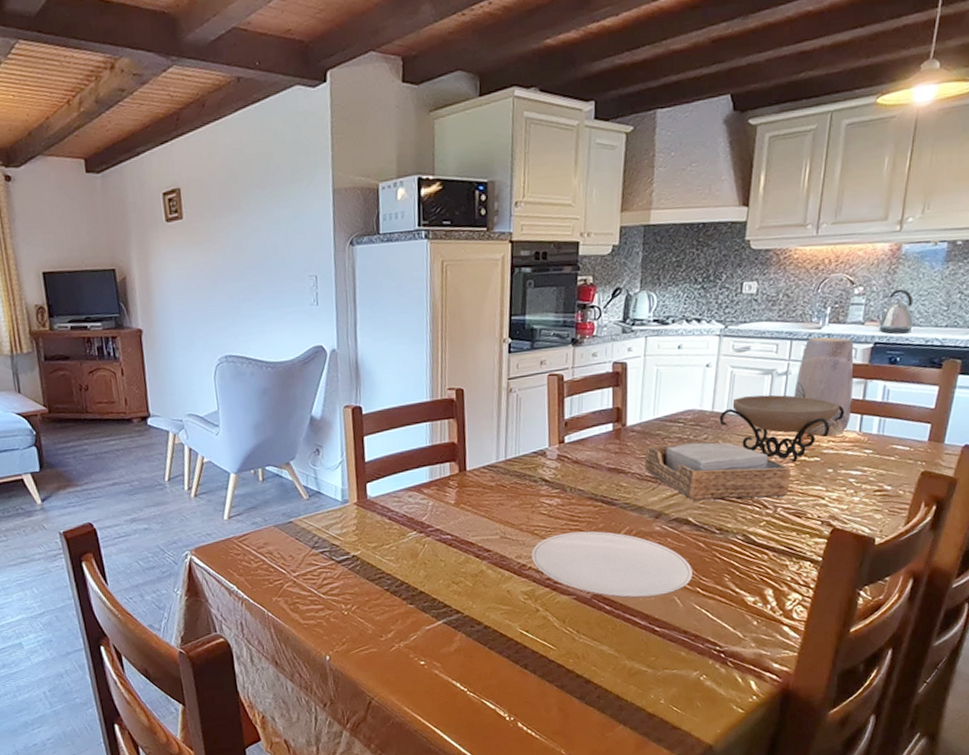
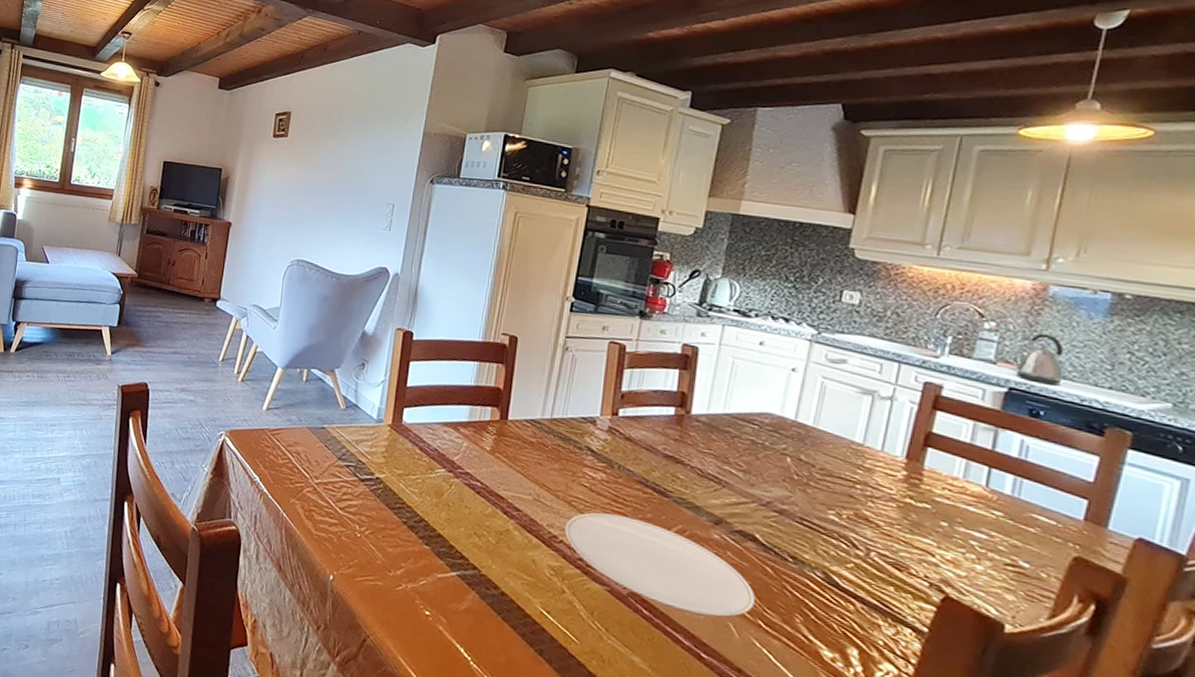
napkin holder: present [644,442,791,500] -> none [707,441,892,540]
decorative bowl: present [719,394,845,463] -> none [802,412,967,504]
vase: present [793,337,854,436] -> none [898,366,982,485]

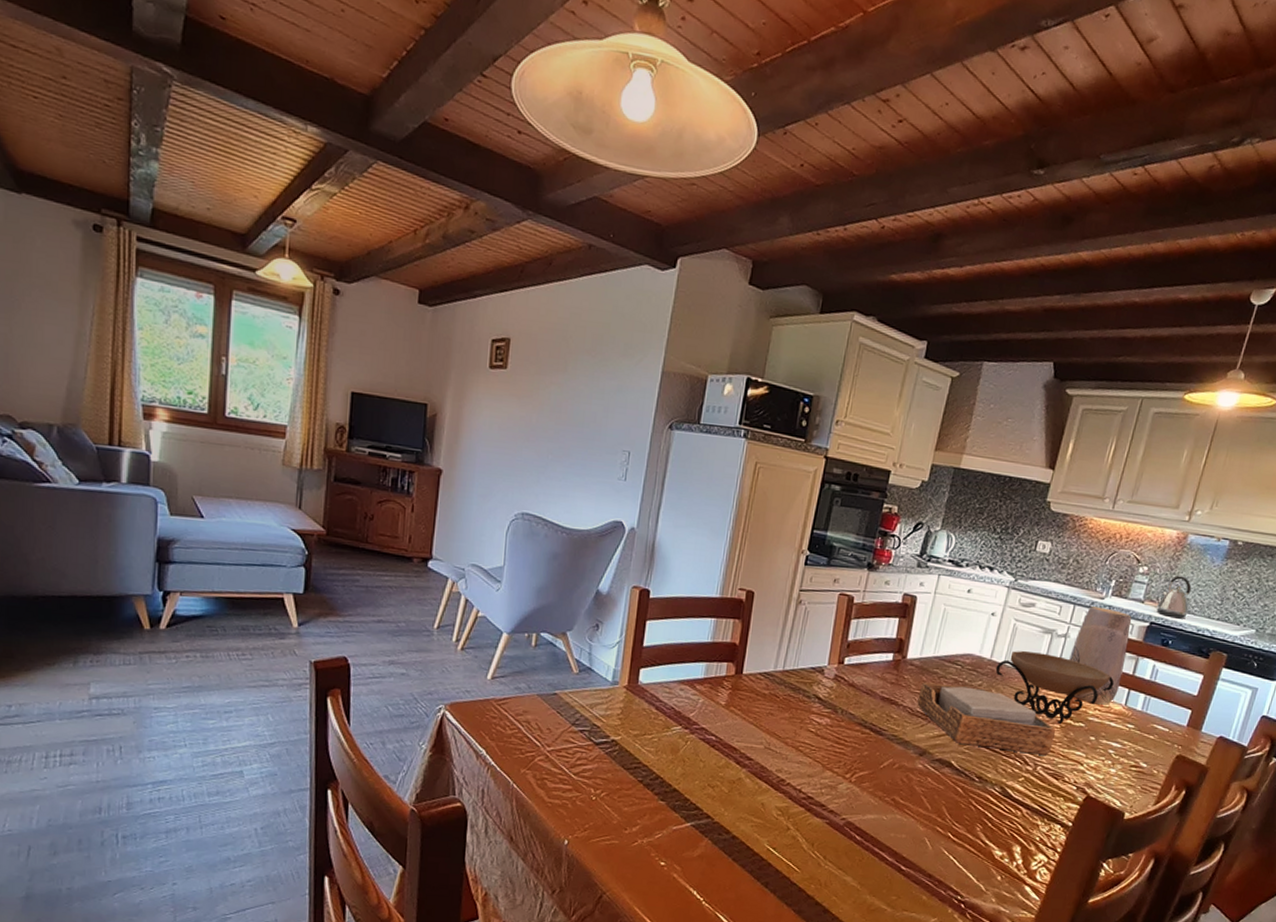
plate: present [564,512,755,618] -> none [791,754,947,836]
napkin holder: none [707,441,892,540] -> present [917,682,1056,756]
decorative bowl: none [802,412,967,504] -> present [995,650,1115,725]
vase: none [898,366,982,485] -> present [1068,606,1132,705]

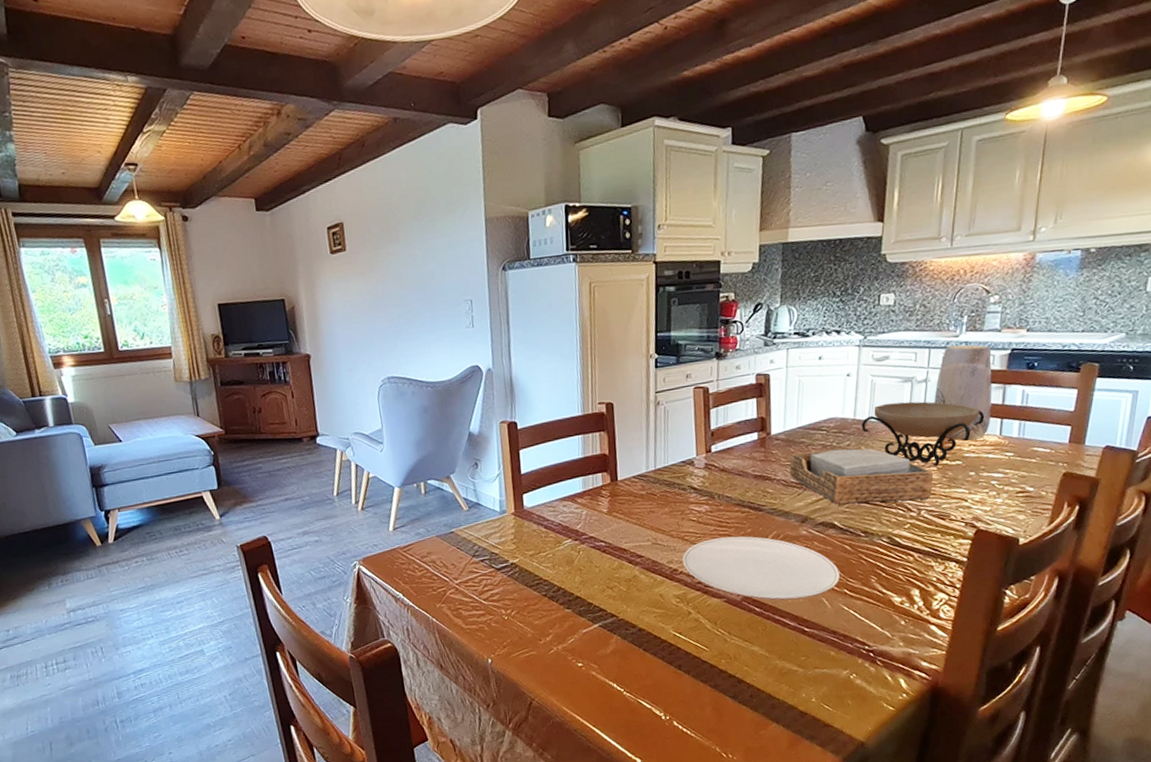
plate: none [791,754,947,836] -> present [682,536,840,601]
kettle: present [1156,576,1192,619] -> none [1016,296,1051,341]

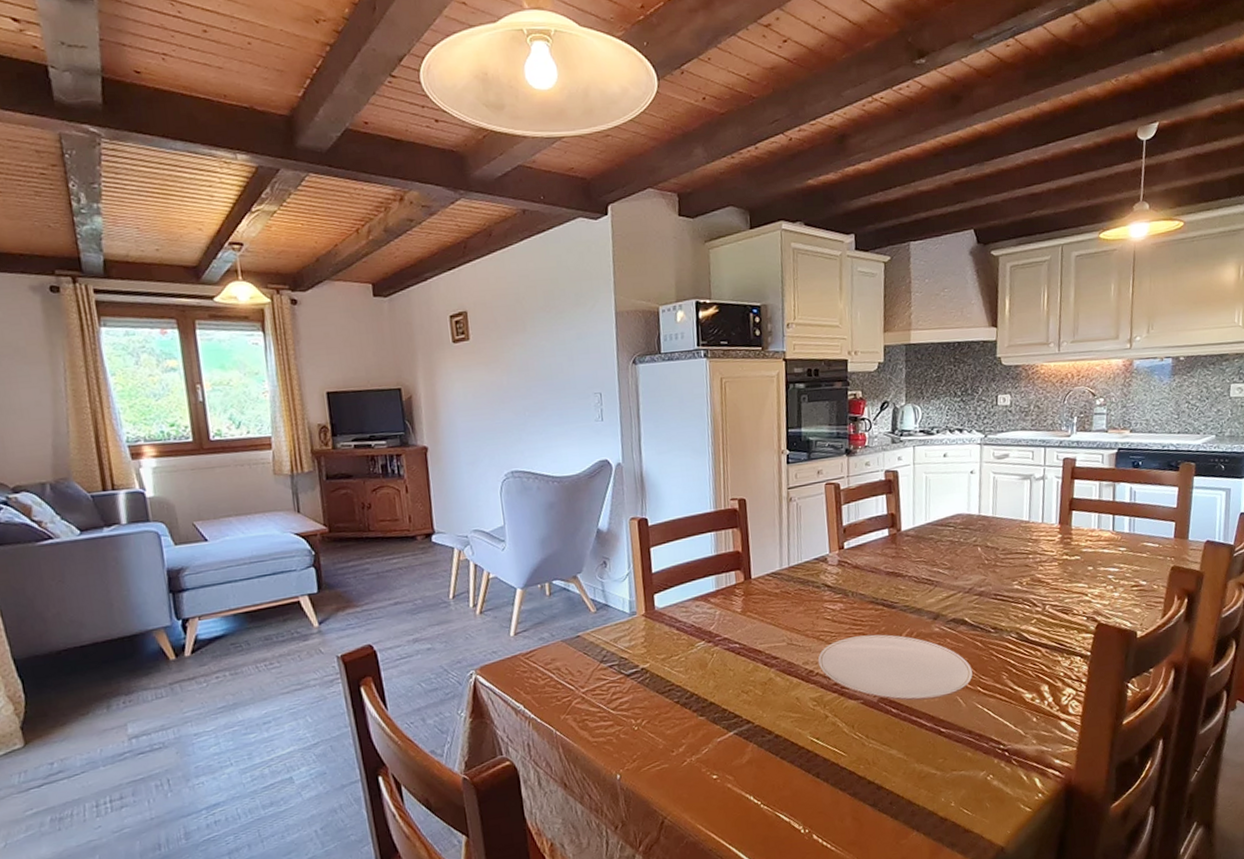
napkin holder: present [789,448,934,505] -> none [920,544,1055,601]
decorative bowl: present [861,401,985,467] -> none [986,498,1099,562]
vase: present [933,344,993,440] -> none [1051,444,1104,536]

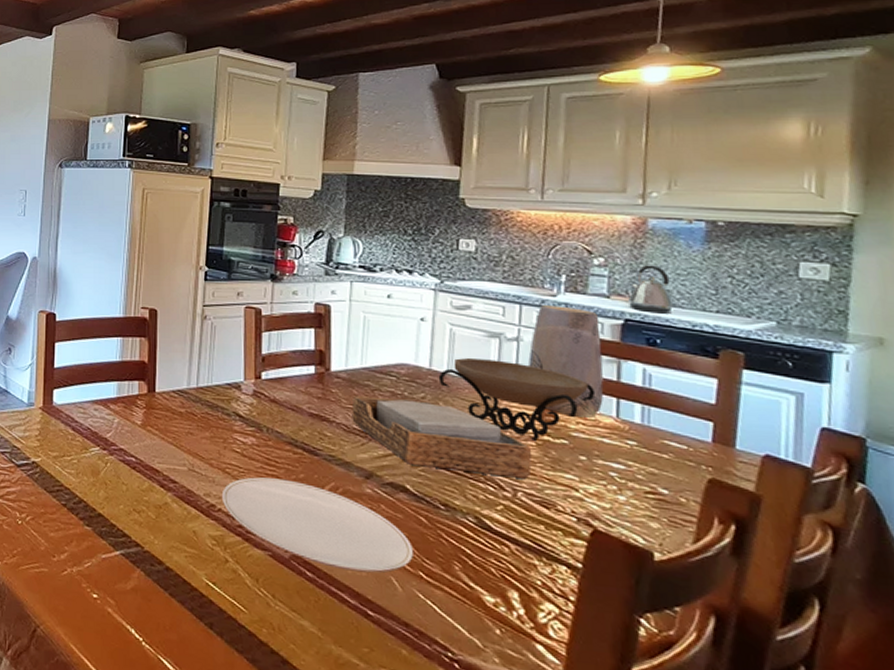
napkin holder: none [920,544,1055,601] -> present [351,396,532,480]
decorative bowl: none [986,498,1099,562] -> present [438,357,596,442]
vase: none [1051,444,1104,536] -> present [527,305,604,418]
kettle: none [1120,399,1151,441] -> present [628,265,675,314]

